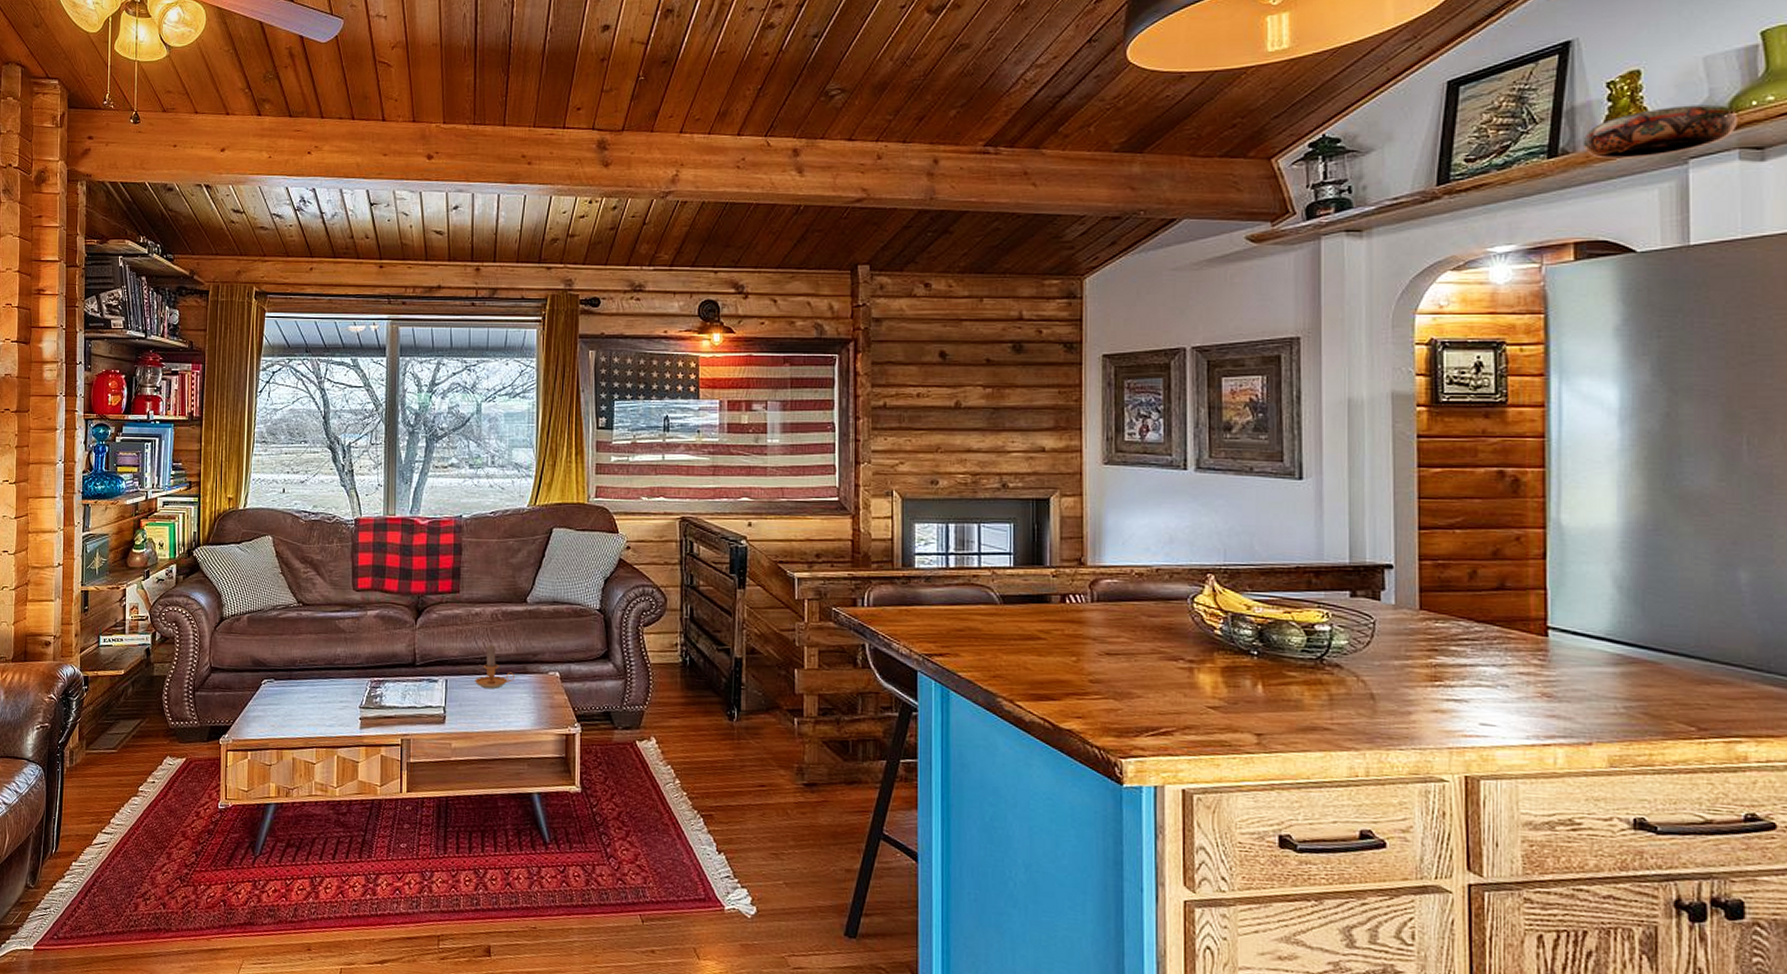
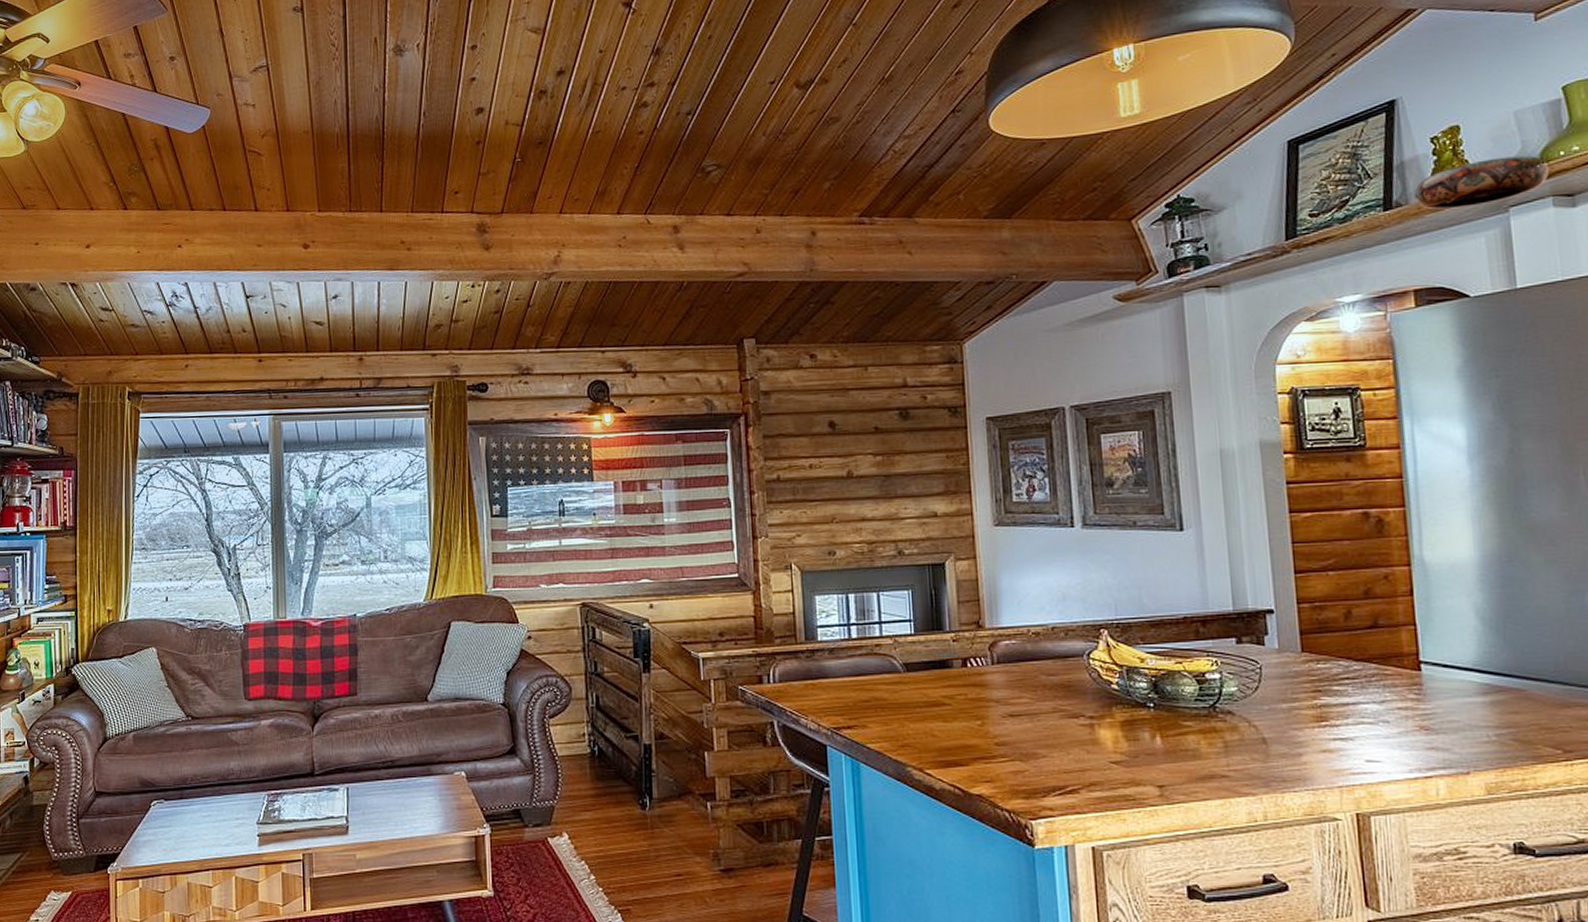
candle: present [475,644,514,688] -> none [377,747,419,793]

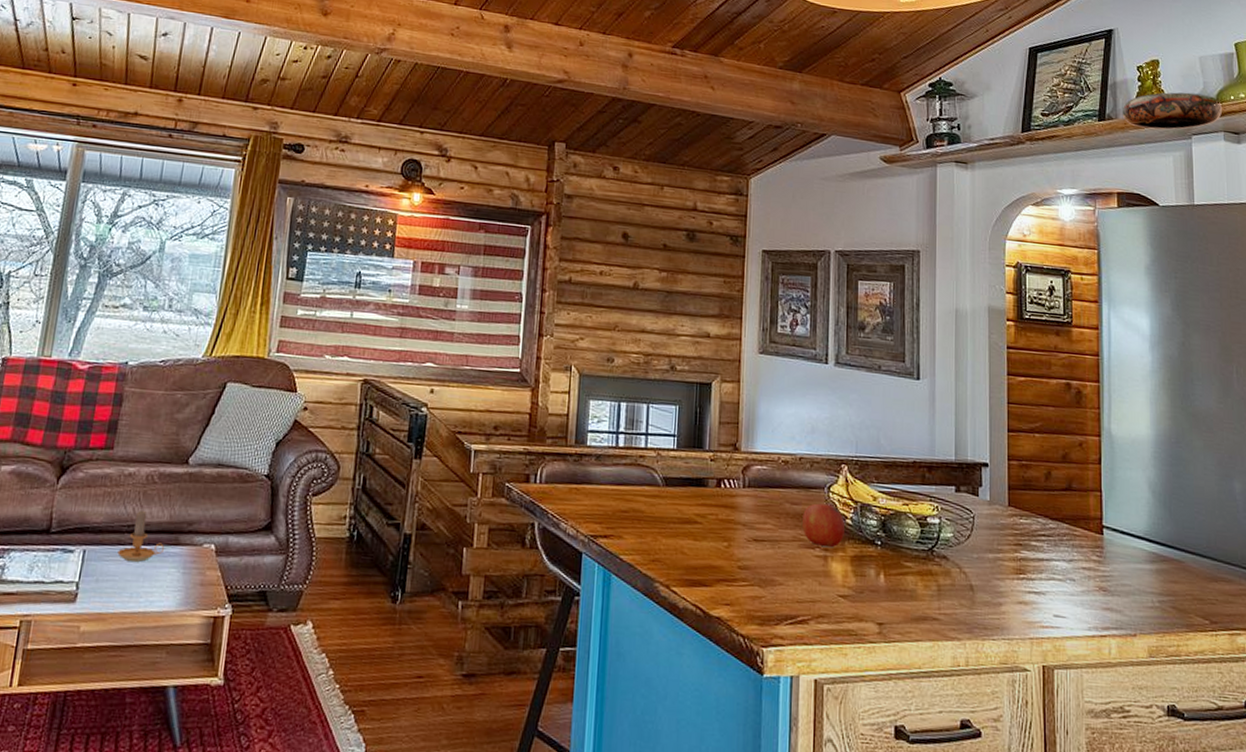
candle: none [377,747,419,793] -> present [117,509,164,562]
fruit: none [1062,671,1111,715] -> present [802,503,845,548]

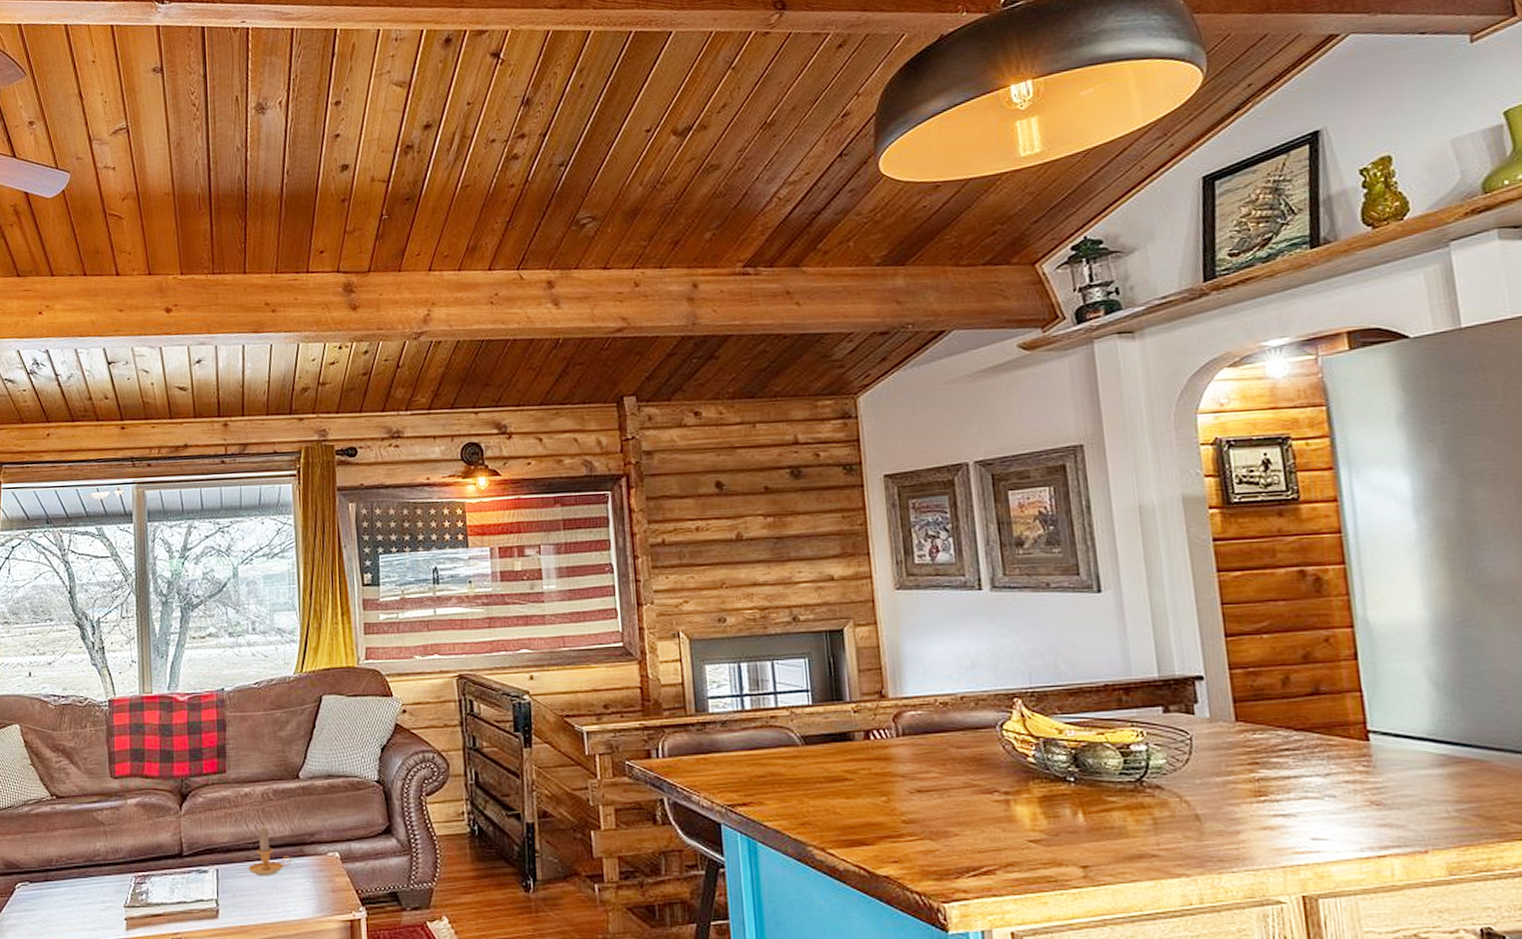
fruit: present [802,503,845,548] -> none [973,743,1027,791]
decorative bowl: present [1122,92,1223,130] -> none [1343,185,1494,246]

